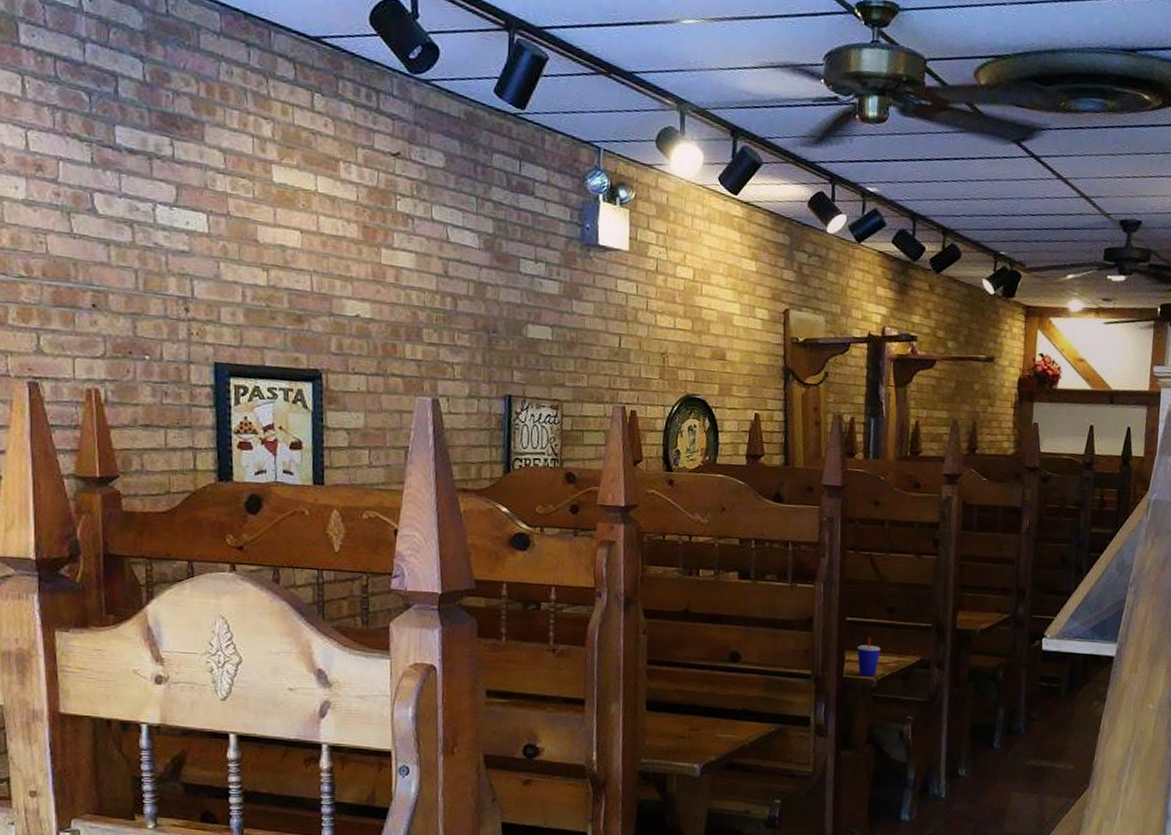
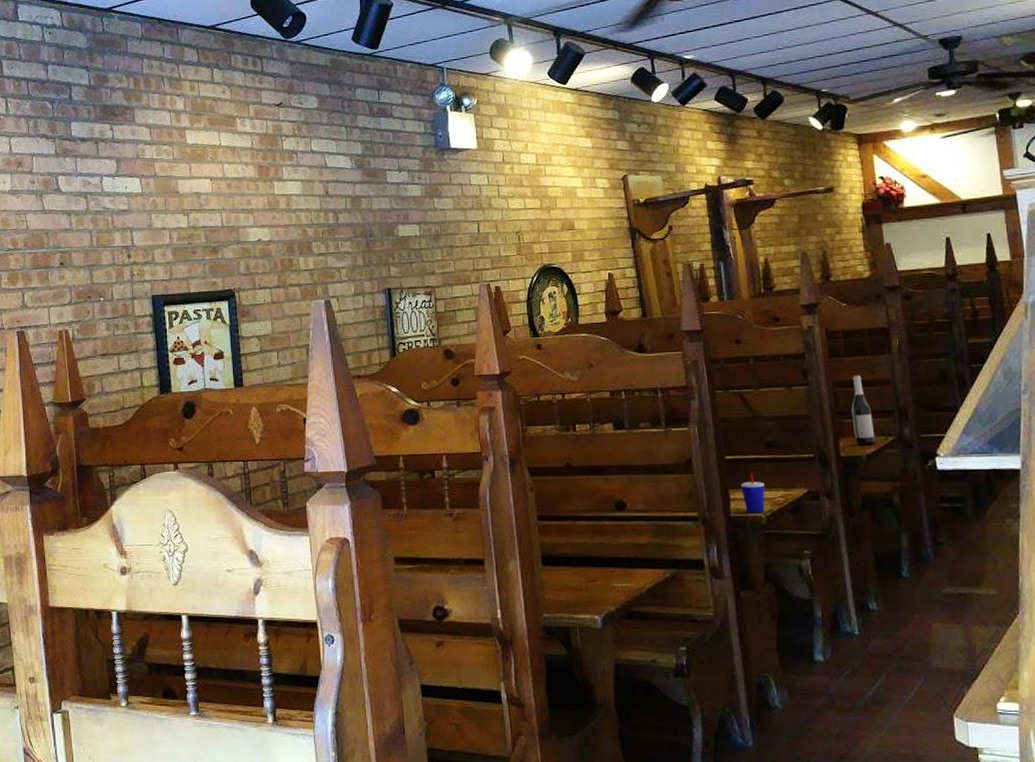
wine bottle: none [972,550,993,621] -> present [851,374,876,446]

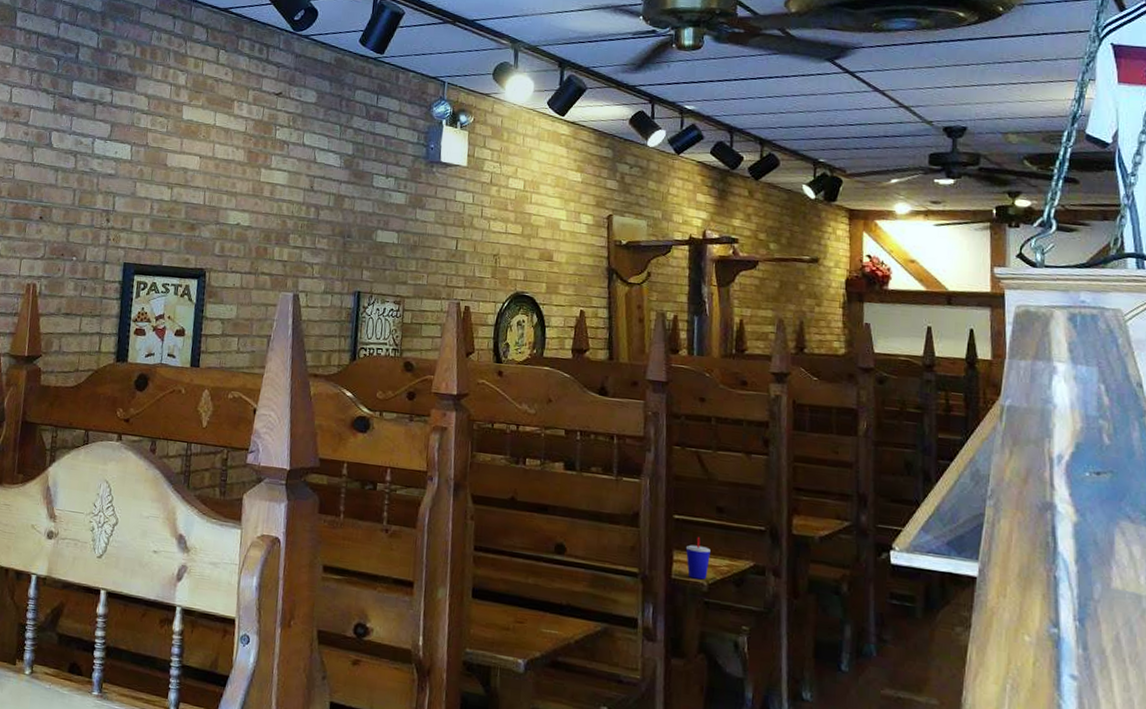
wine bottle: present [851,374,876,446] -> none [809,452,831,528]

